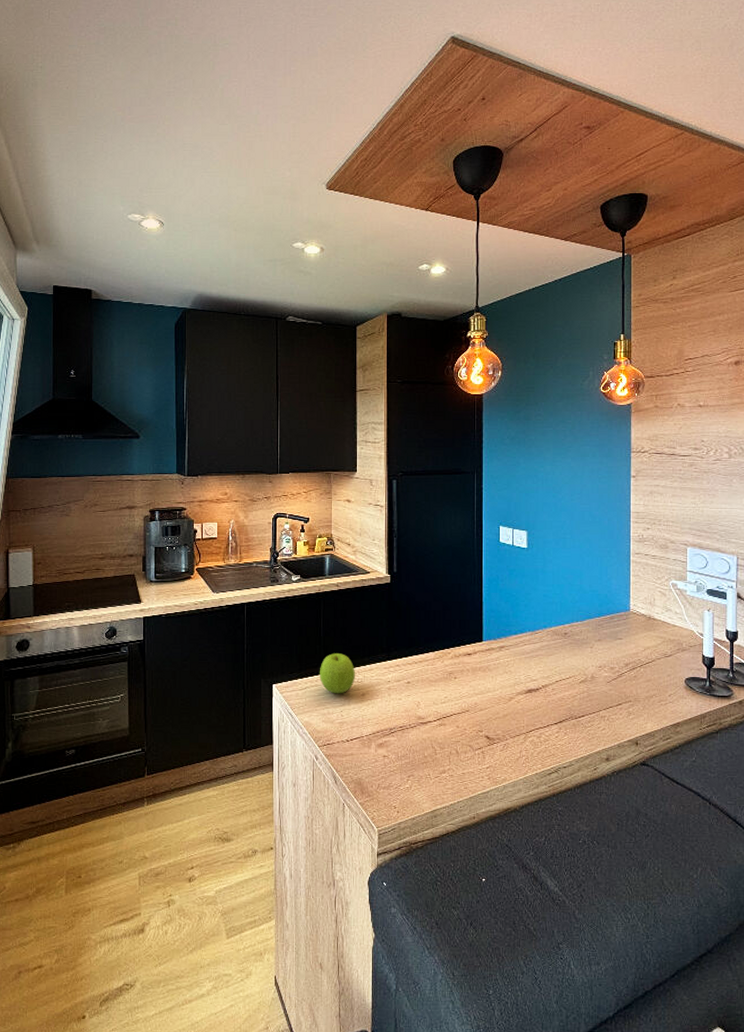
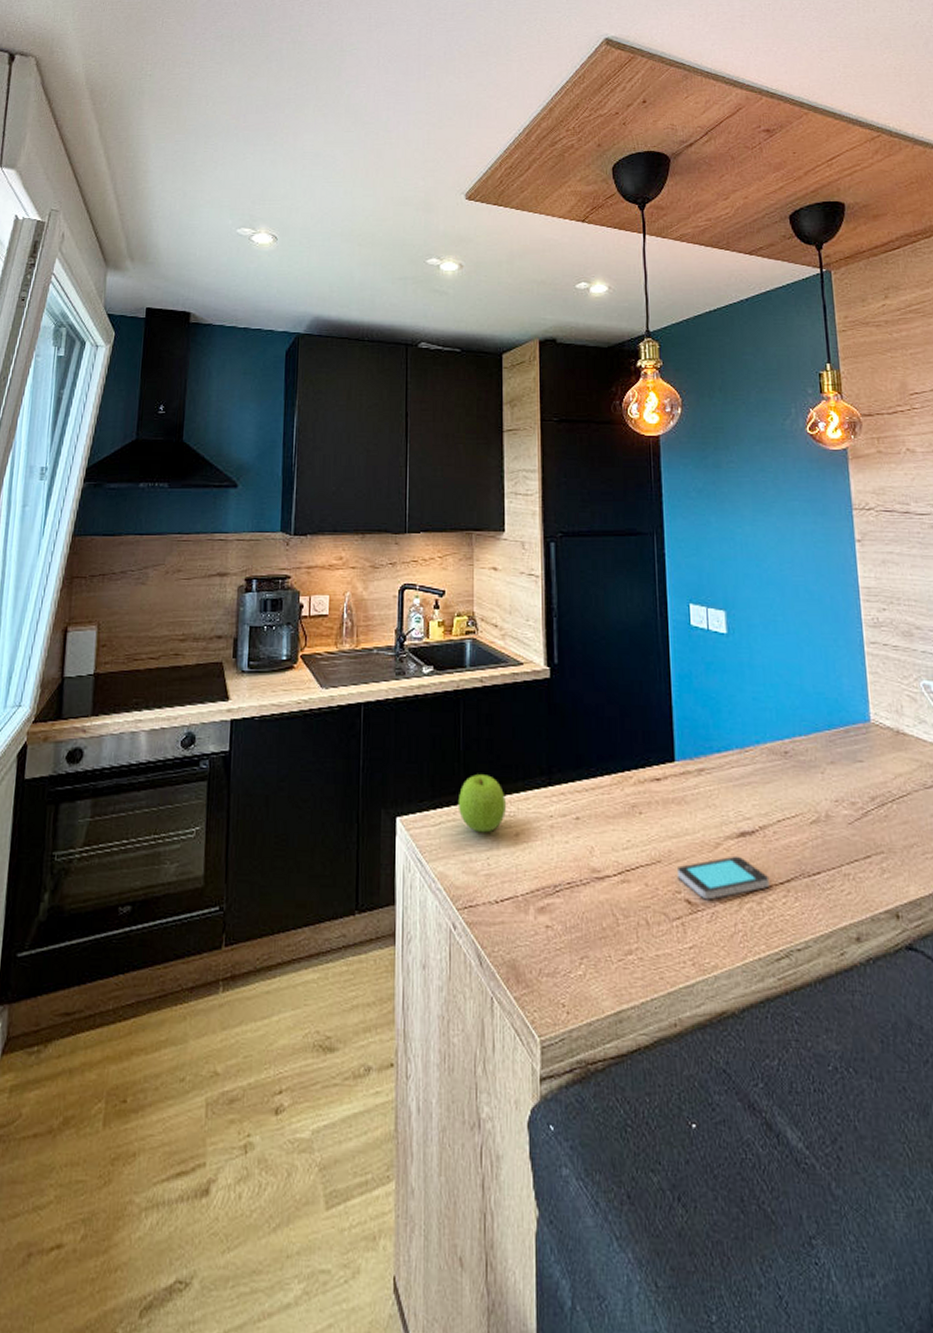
smartphone: none [481,706,547,736] -> present [678,855,770,900]

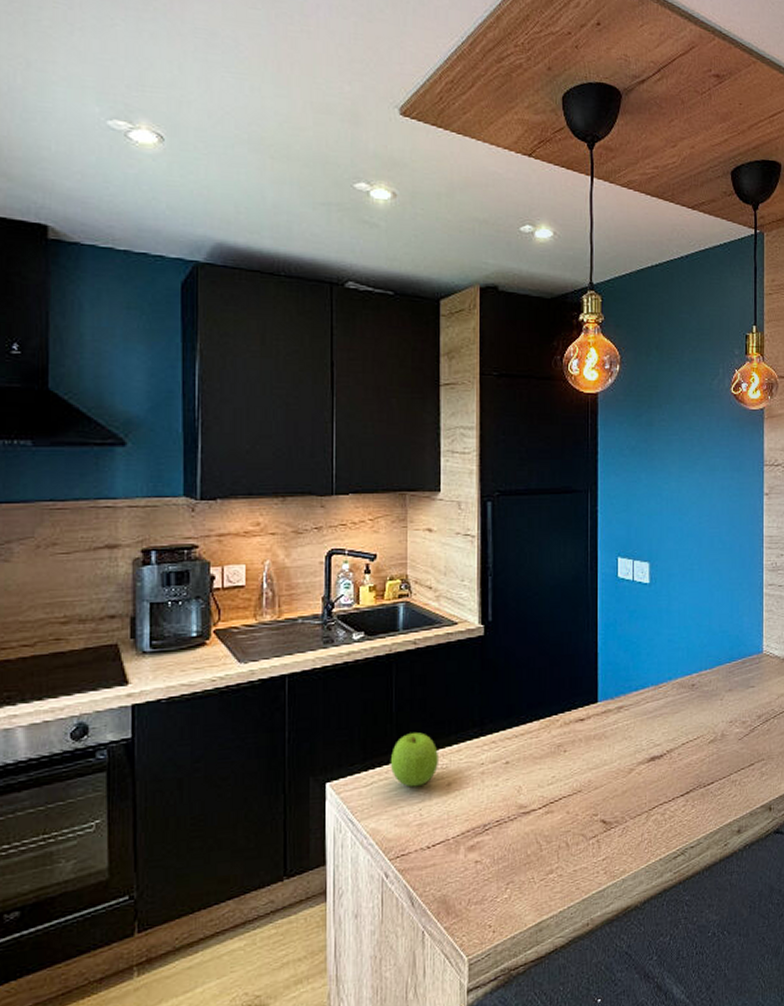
smartphone: present [678,855,770,900] -> none [596,777,673,818]

